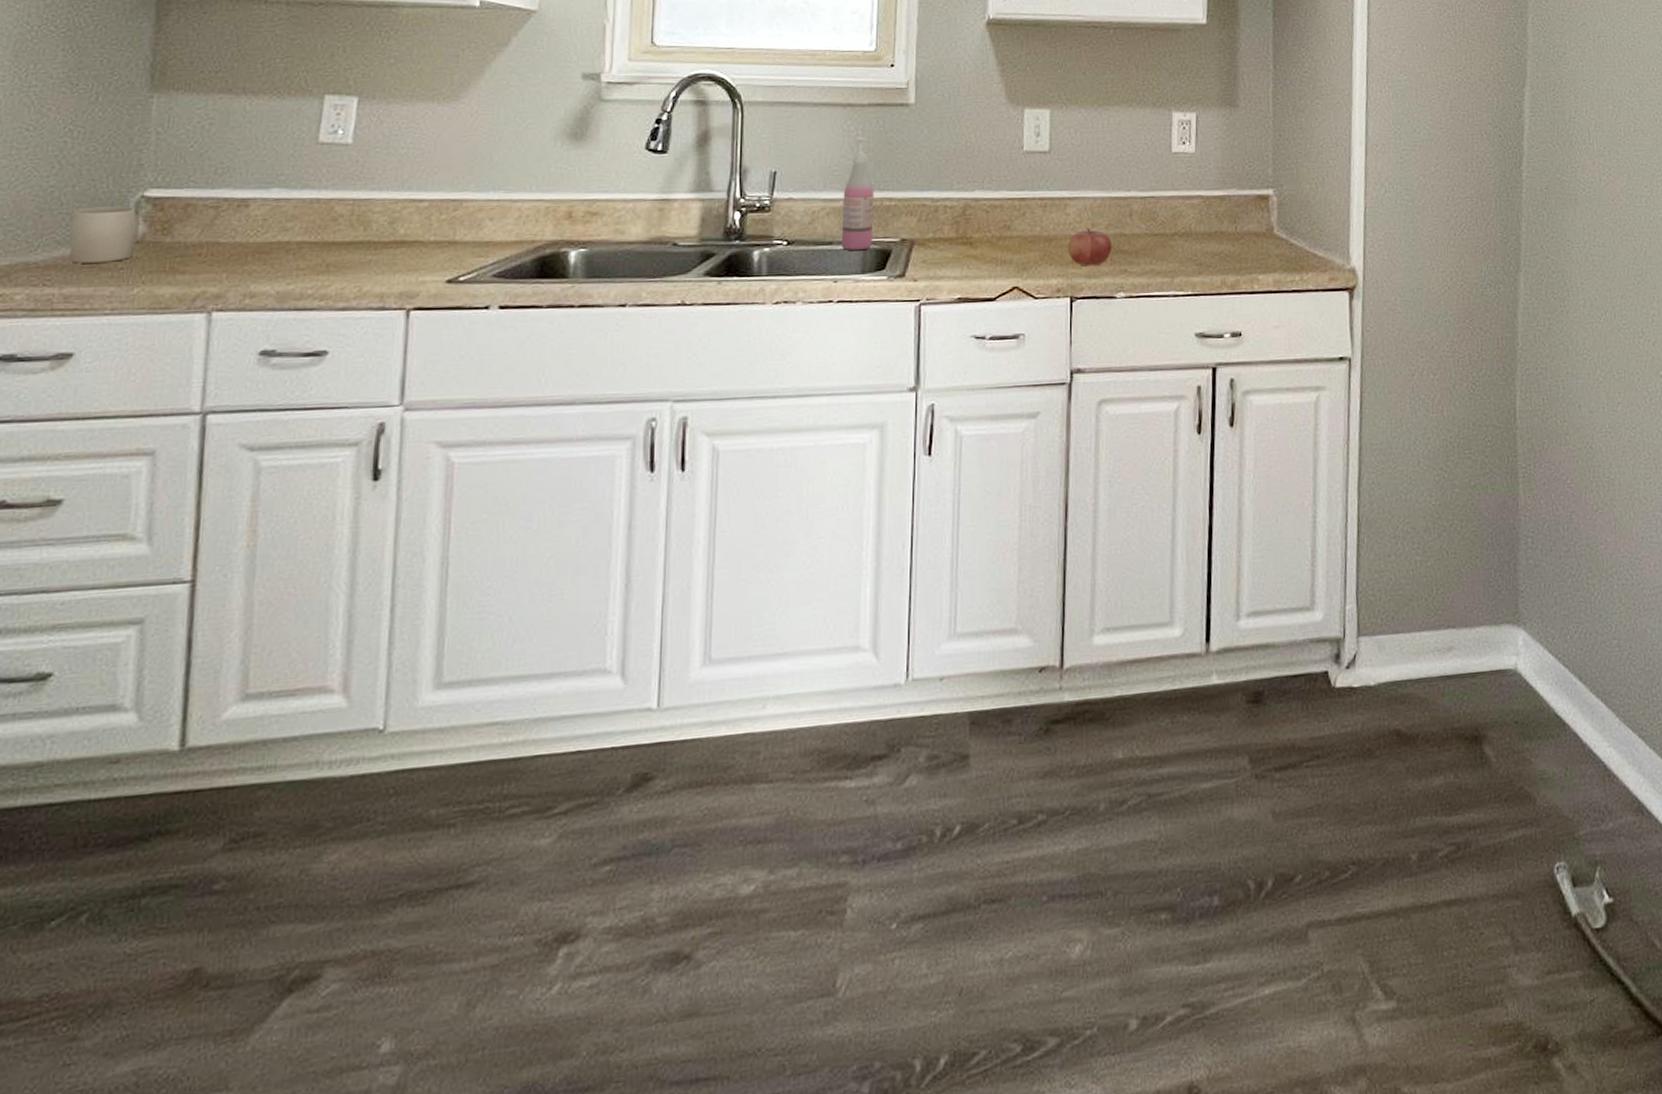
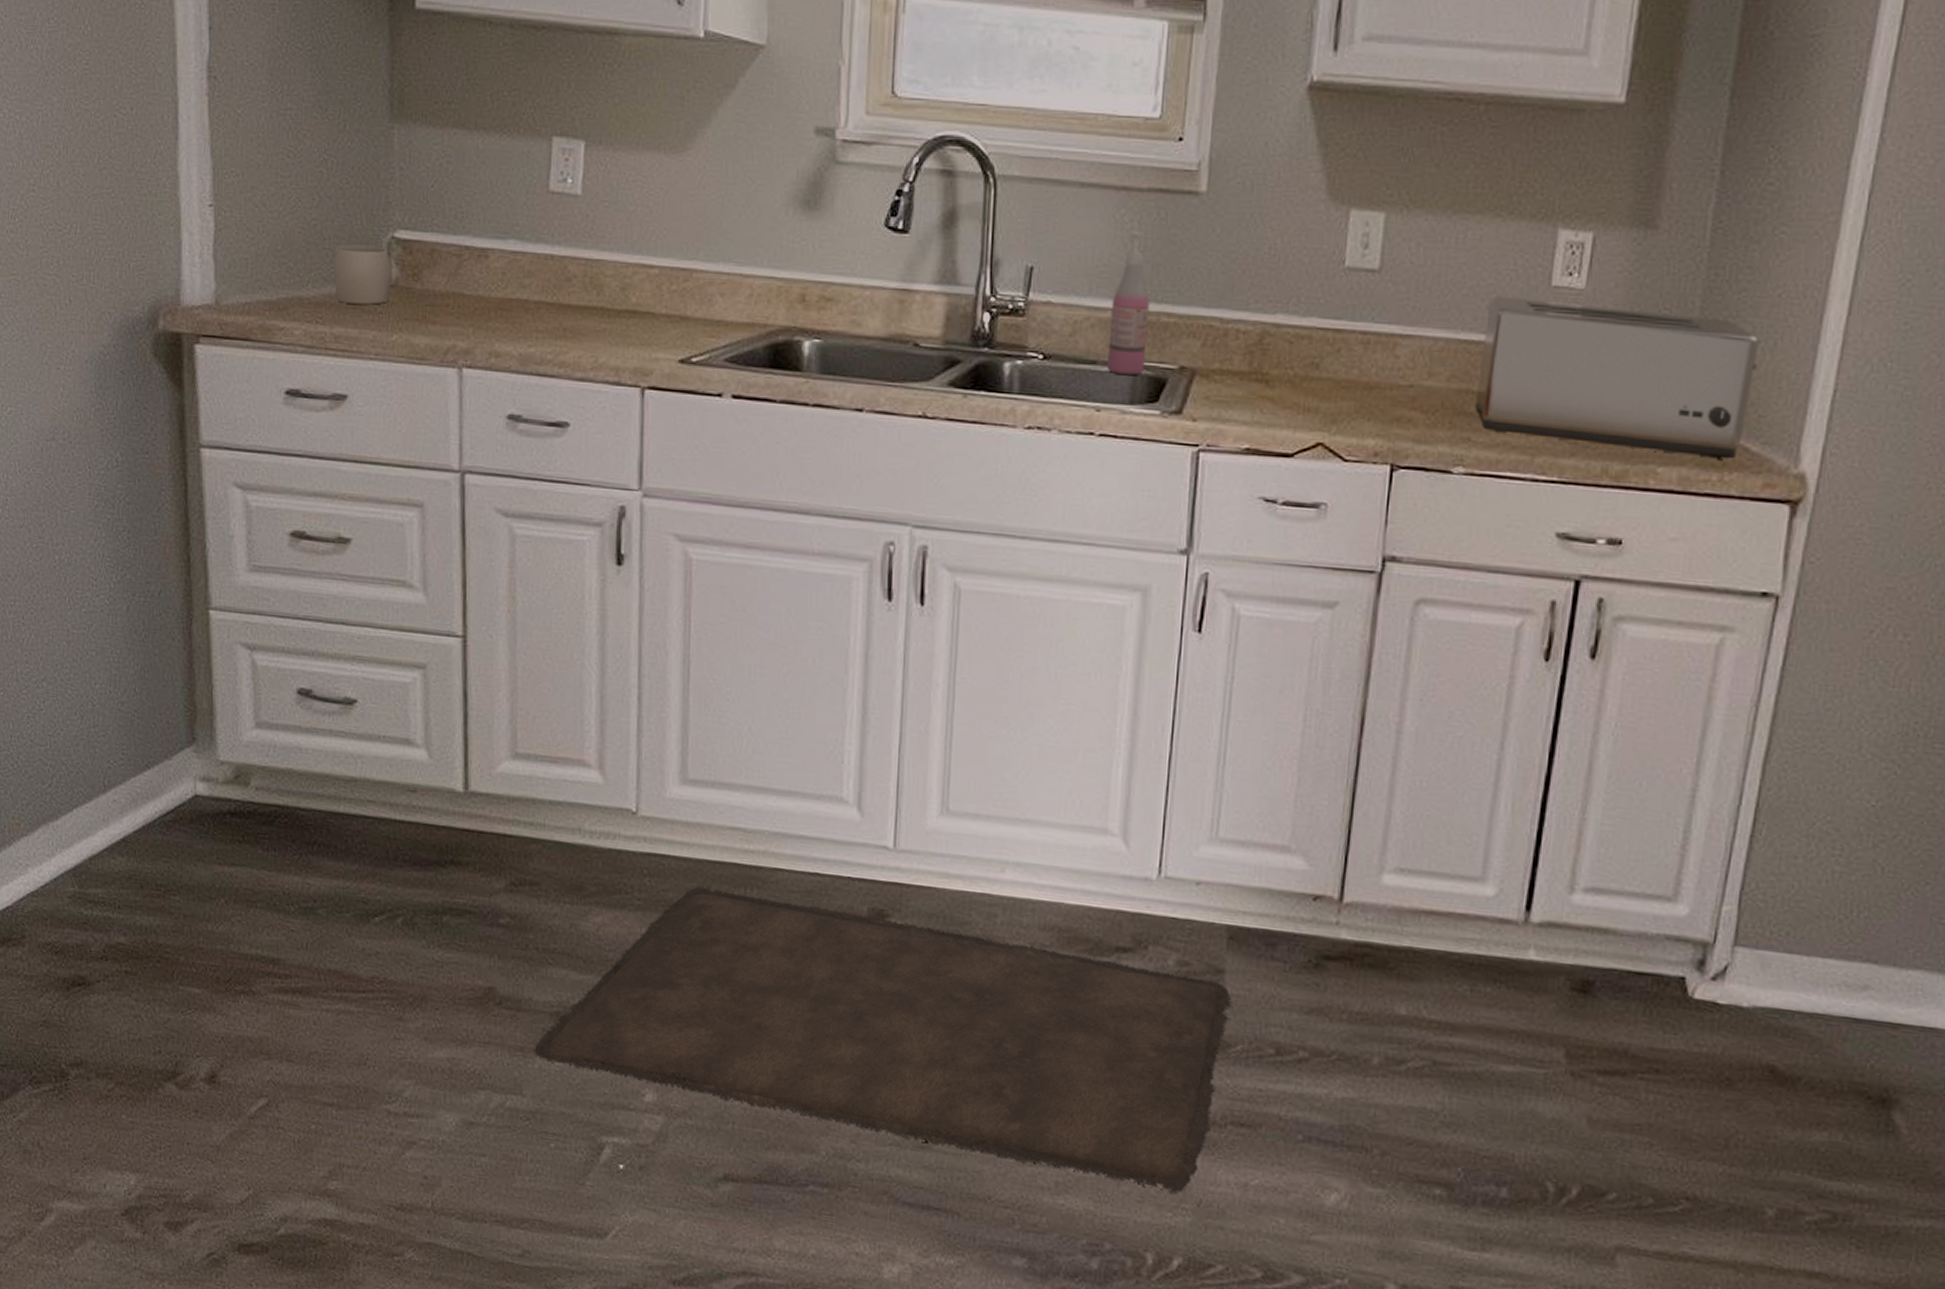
doormat: none [247,767,979,1040] -> present [534,885,1234,1195]
fruit: present [1068,227,1112,267] -> none [1393,376,1454,429]
toaster: none [1127,162,1314,264] -> present [1474,295,1759,460]

